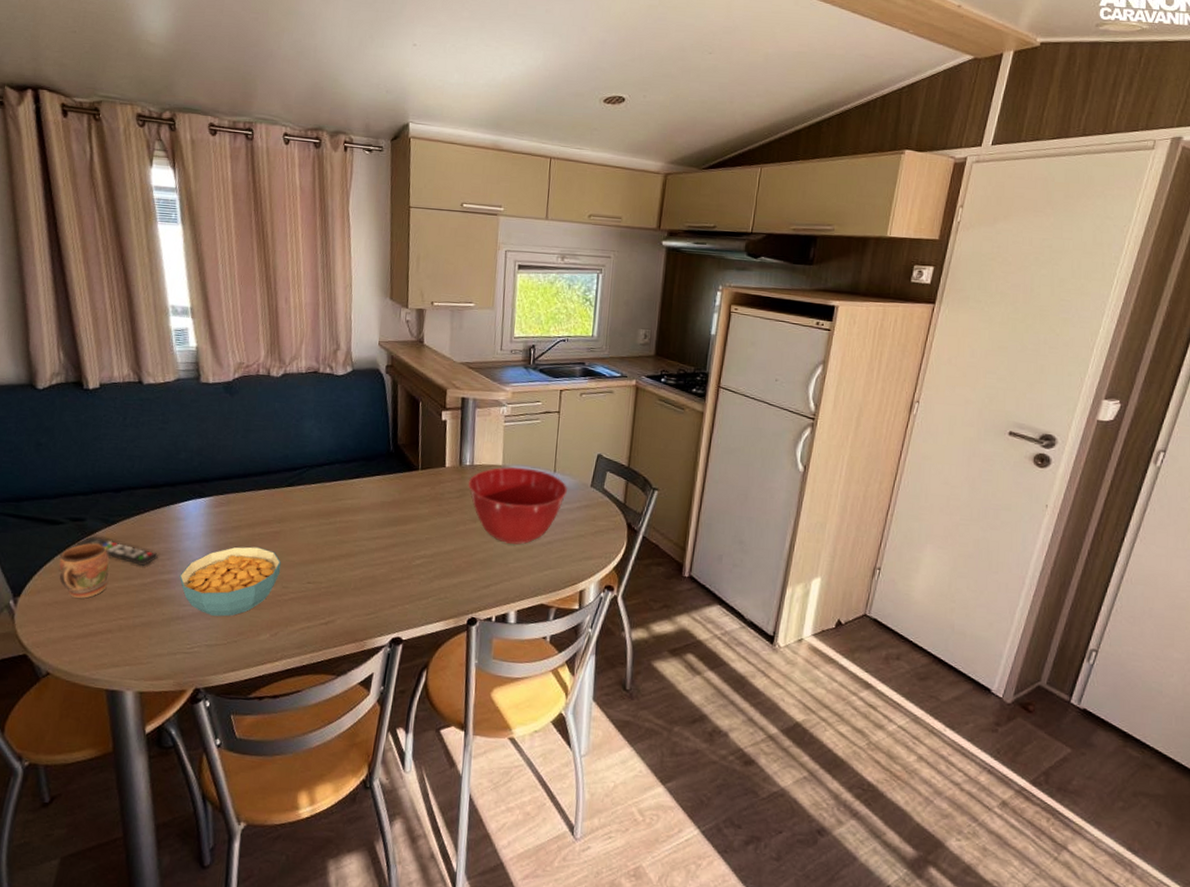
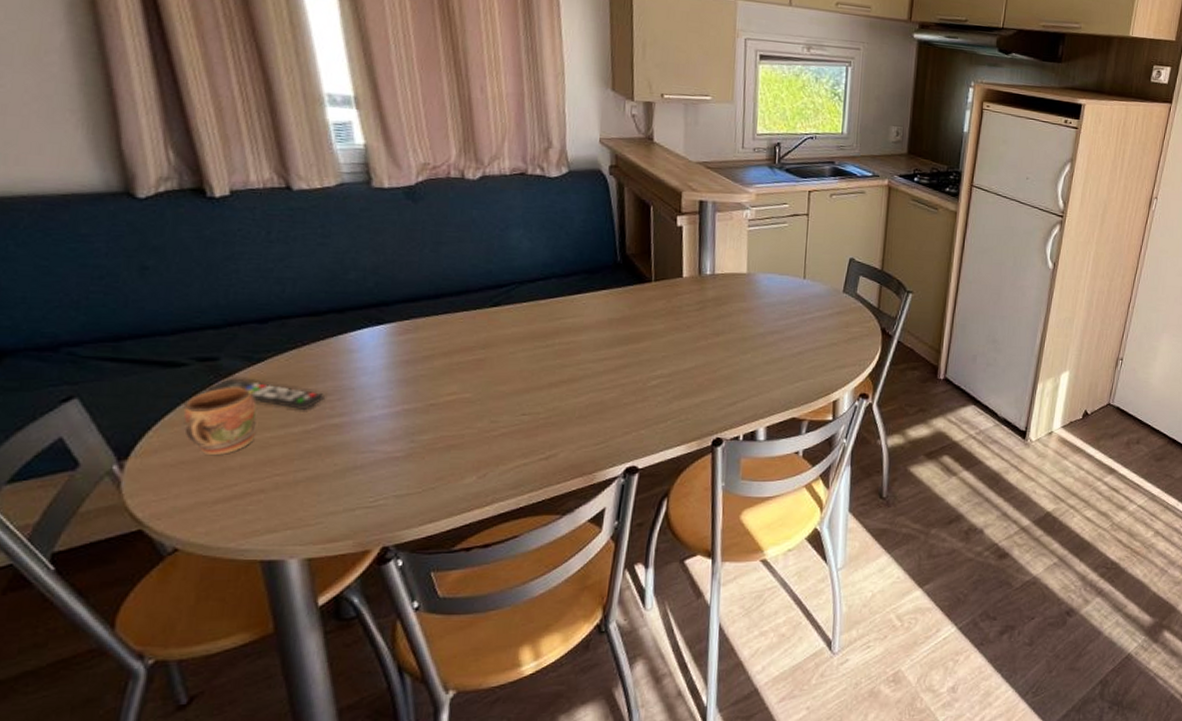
cereal bowl: present [179,546,281,617] -> none [355,378,487,461]
mixing bowl: present [467,467,567,545] -> none [708,274,818,357]

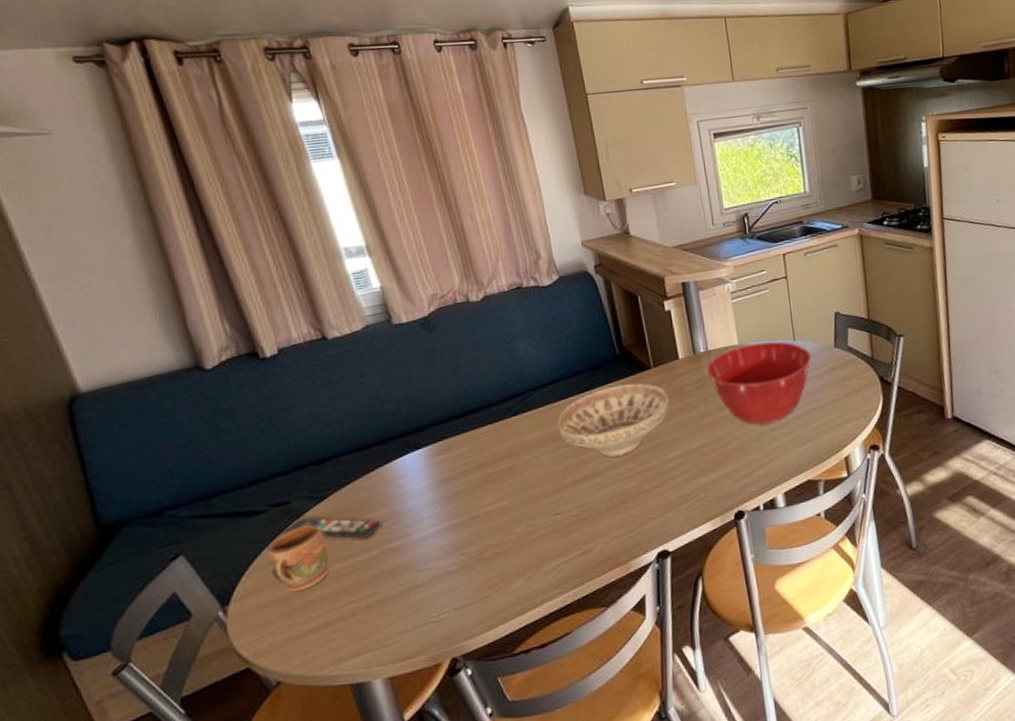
decorative bowl: none [540,293,665,365] -> present [557,383,670,457]
mixing bowl: none [708,274,818,357] -> present [706,341,811,425]

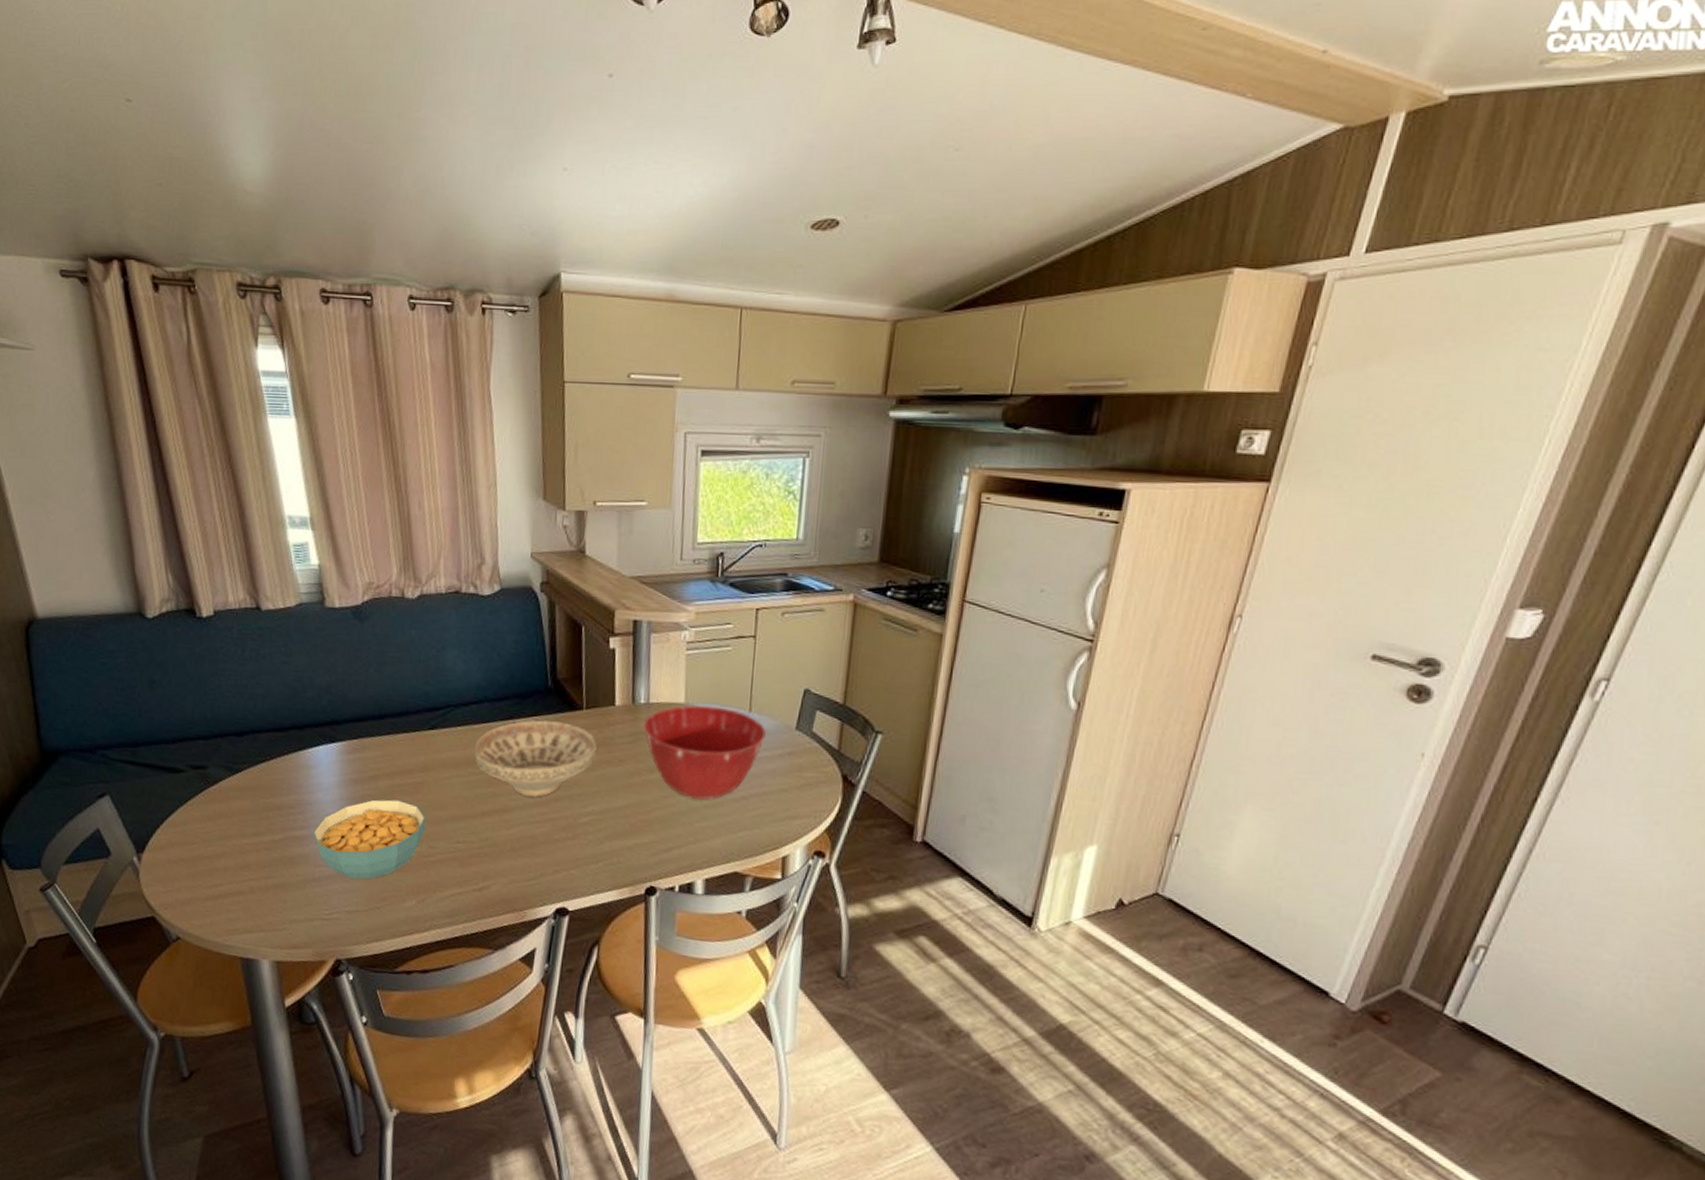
mug: present [269,525,329,591] -> none [183,793,236,856]
remote control: present [283,517,383,540] -> none [198,786,289,821]
cereal bowl: none [410,488,522,575] -> present [313,799,425,880]

